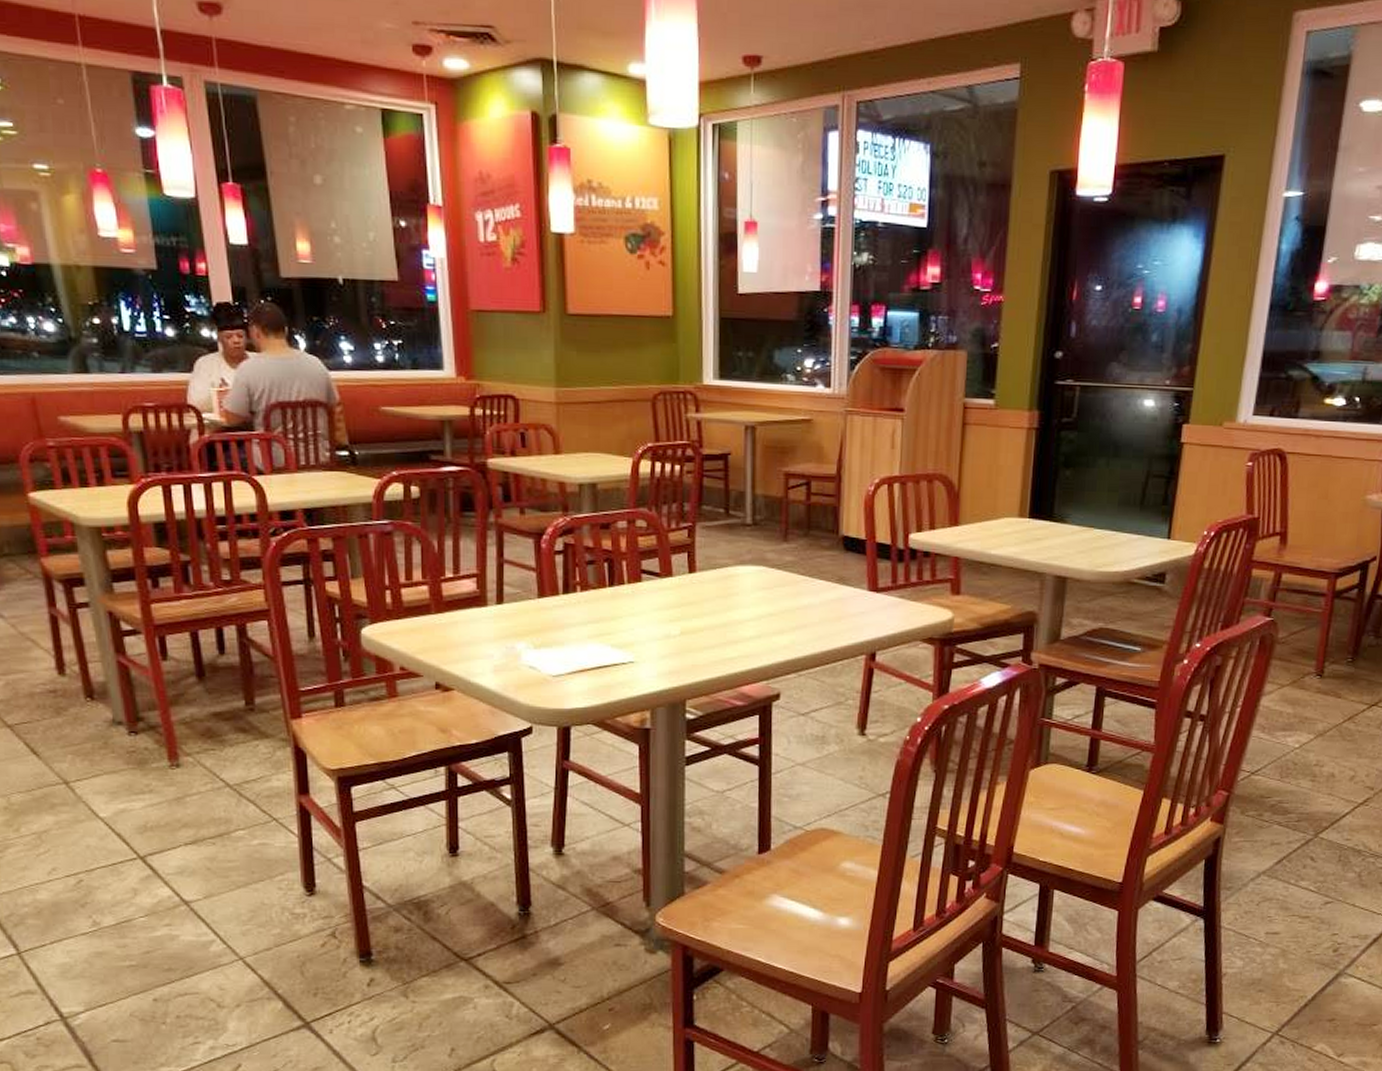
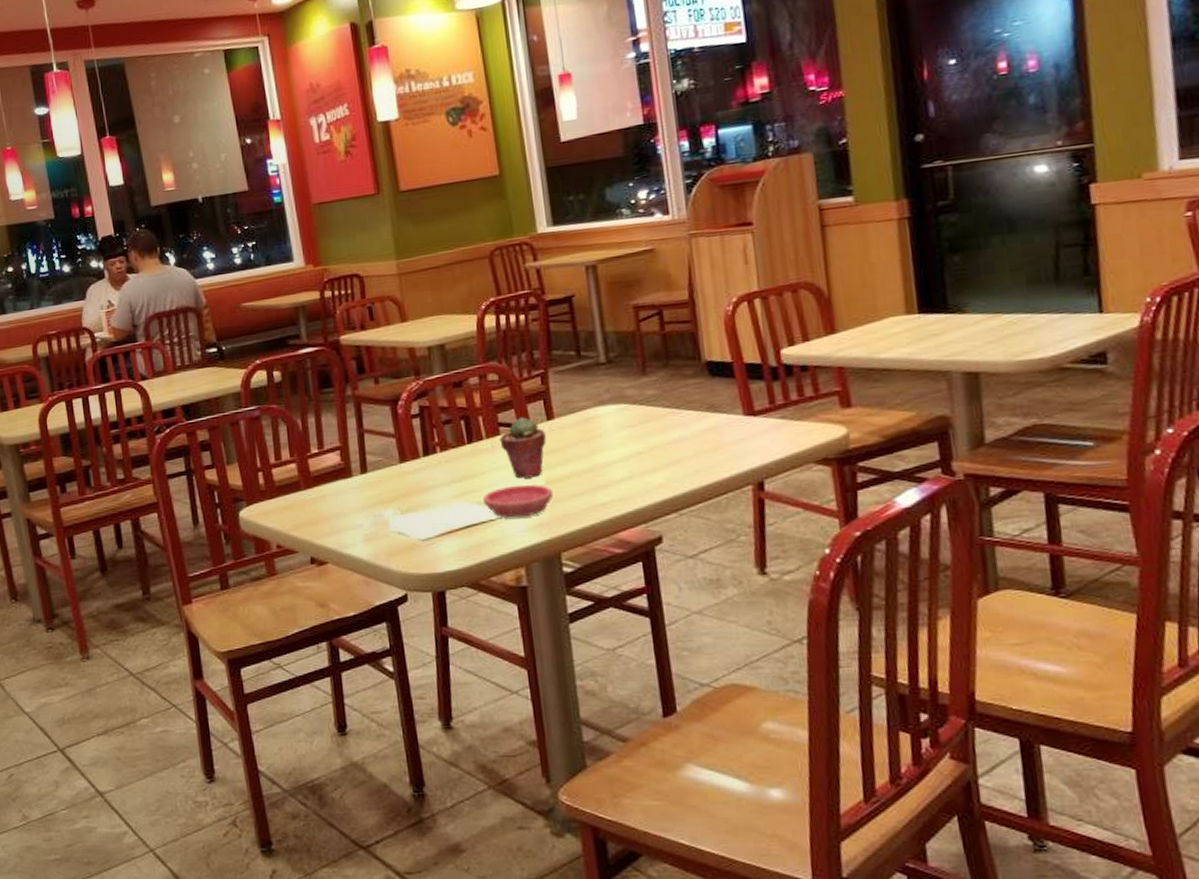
saucer: none [618,632,686,664] -> present [483,484,554,518]
potted succulent: none [640,567,686,627] -> present [499,417,546,479]

